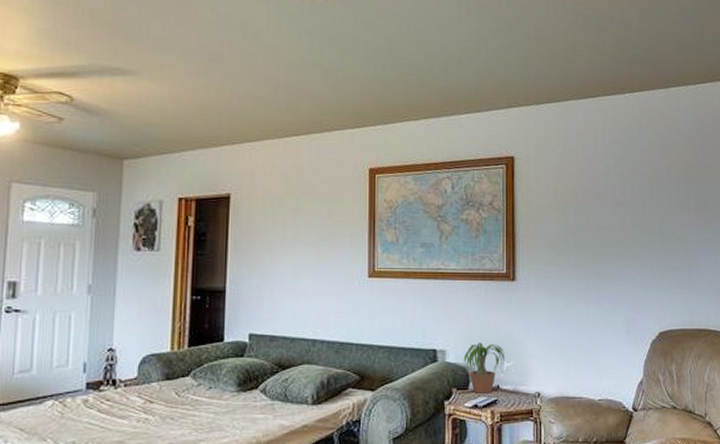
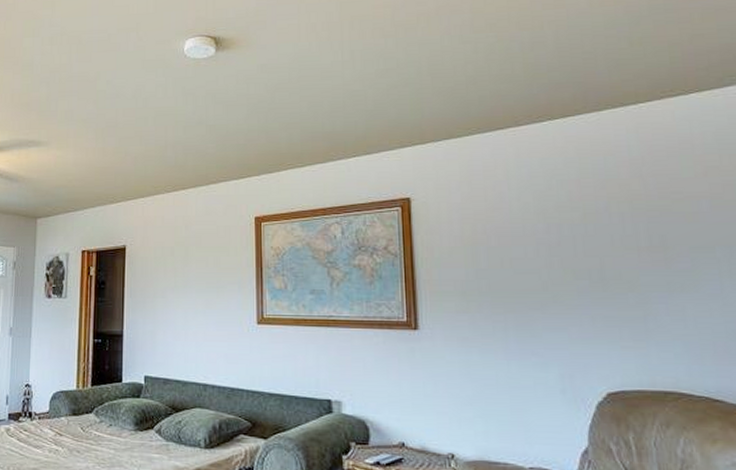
potted plant: present [461,342,504,393] -> none [359,394,410,450]

